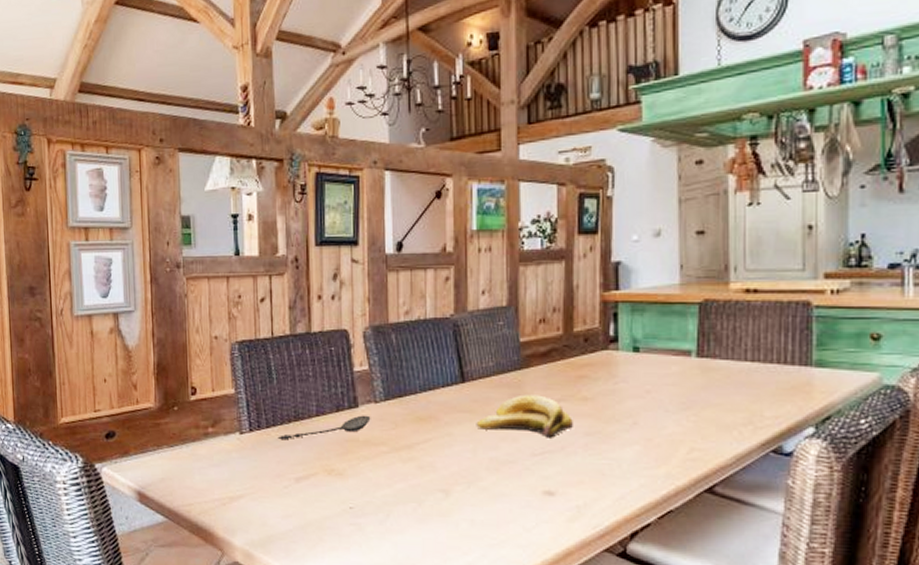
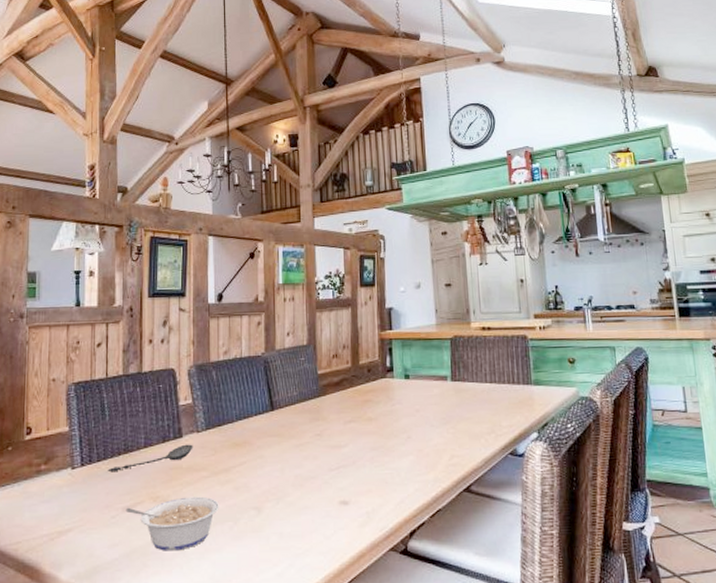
legume: none [298,472,401,528] -> present [125,496,219,551]
banana: present [476,394,573,438] -> none [283,418,361,454]

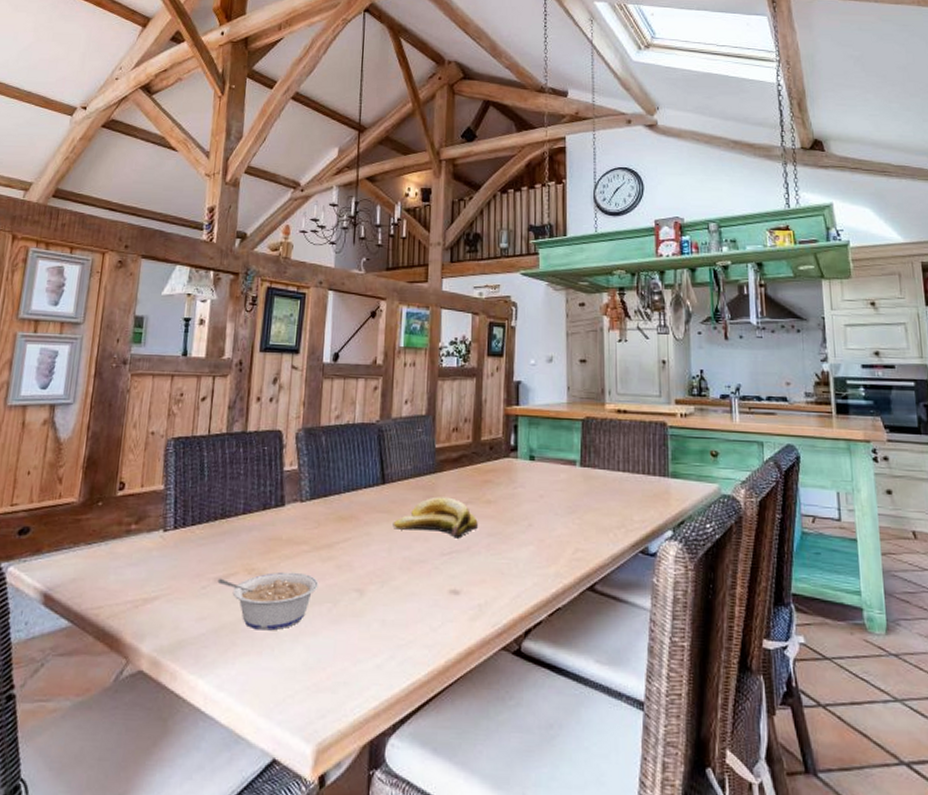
spoon: present [107,444,193,472] -> none [201,513,296,539]
banana: none [283,418,361,454] -> present [392,496,478,539]

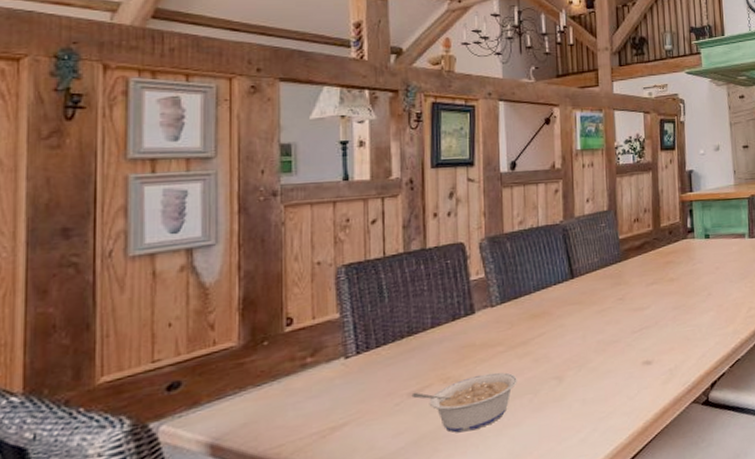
banana: present [392,496,478,539] -> none [584,281,663,318]

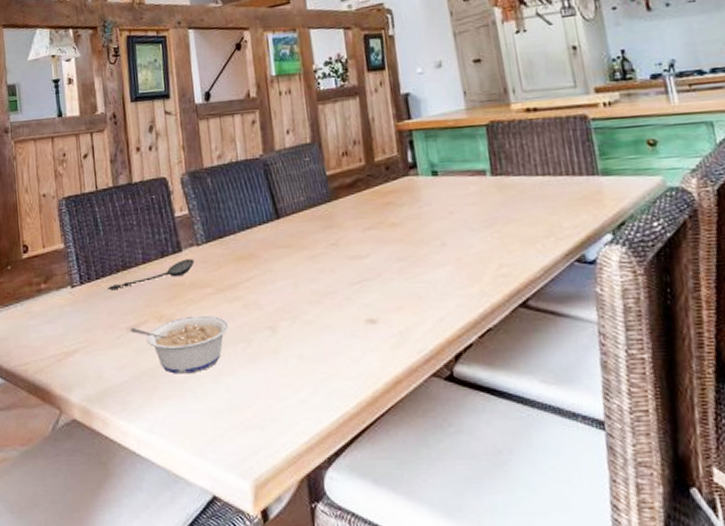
spoon: none [388,319,487,358] -> present [107,258,195,291]

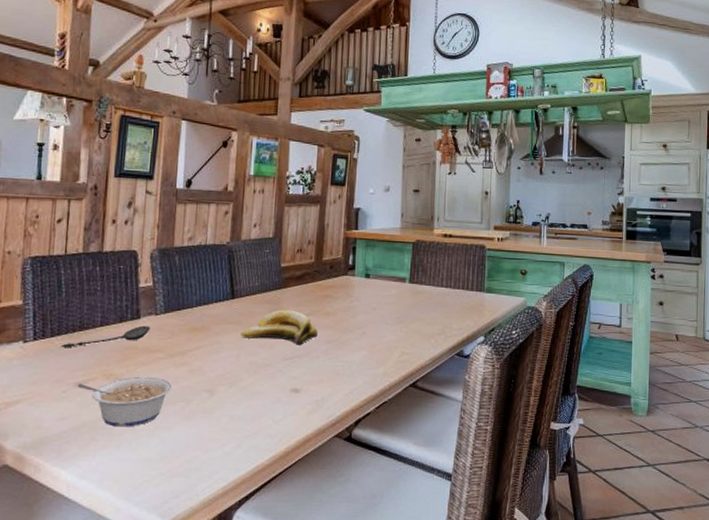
banana: none [294,224,386,266] -> present [241,309,318,345]

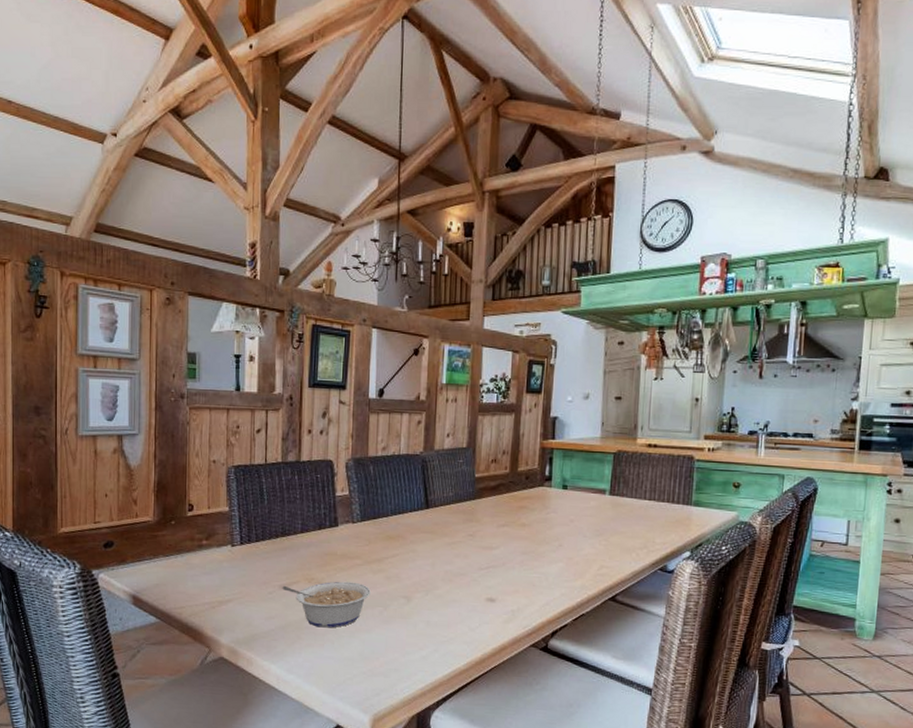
spoon: present [61,325,151,348] -> none [265,533,348,553]
banana: present [241,309,318,345] -> none [436,520,513,556]

